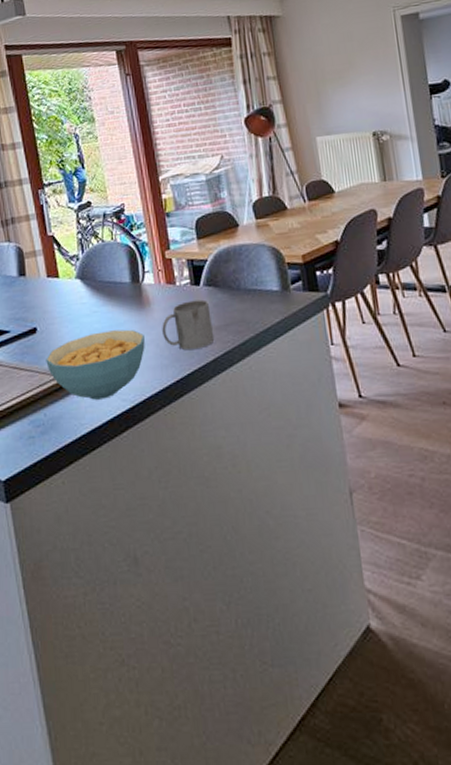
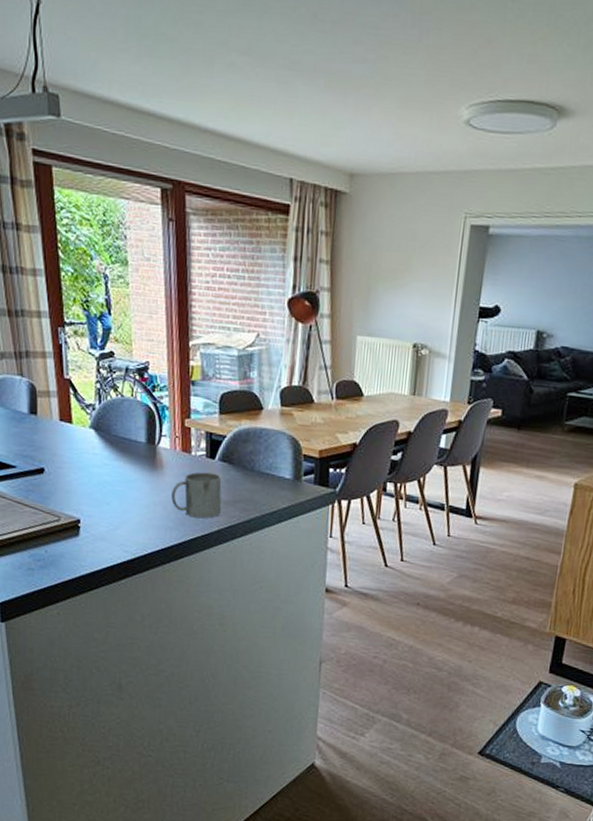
cereal bowl: present [46,329,145,400] -> none [51,484,153,547]

